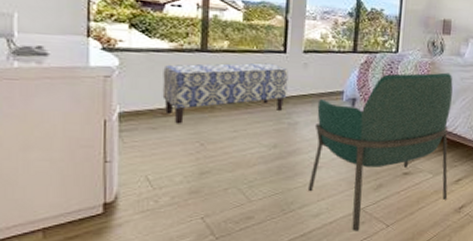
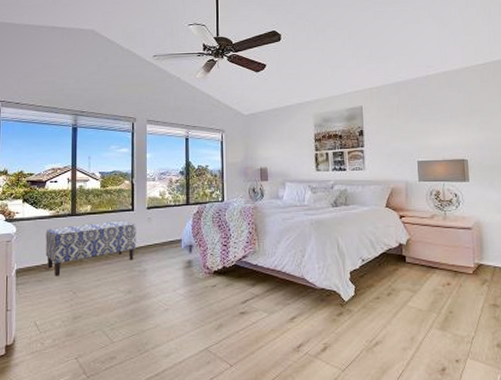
armchair: present [307,72,453,231] -> none [158,215,285,371]

